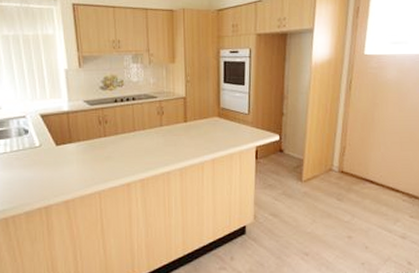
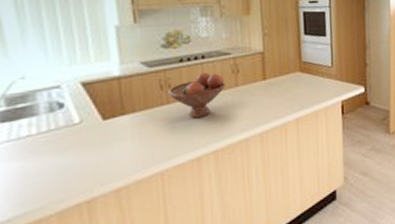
fruit bowl: none [104,112,152,151] -> present [167,72,225,119]

